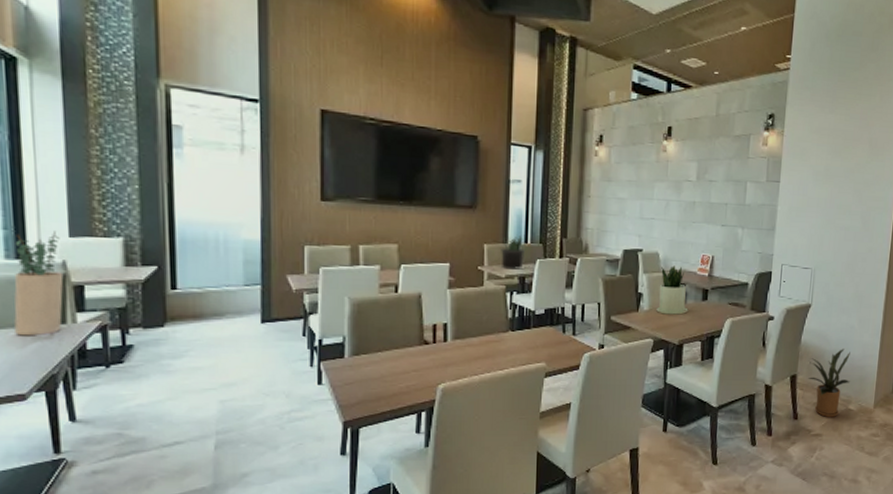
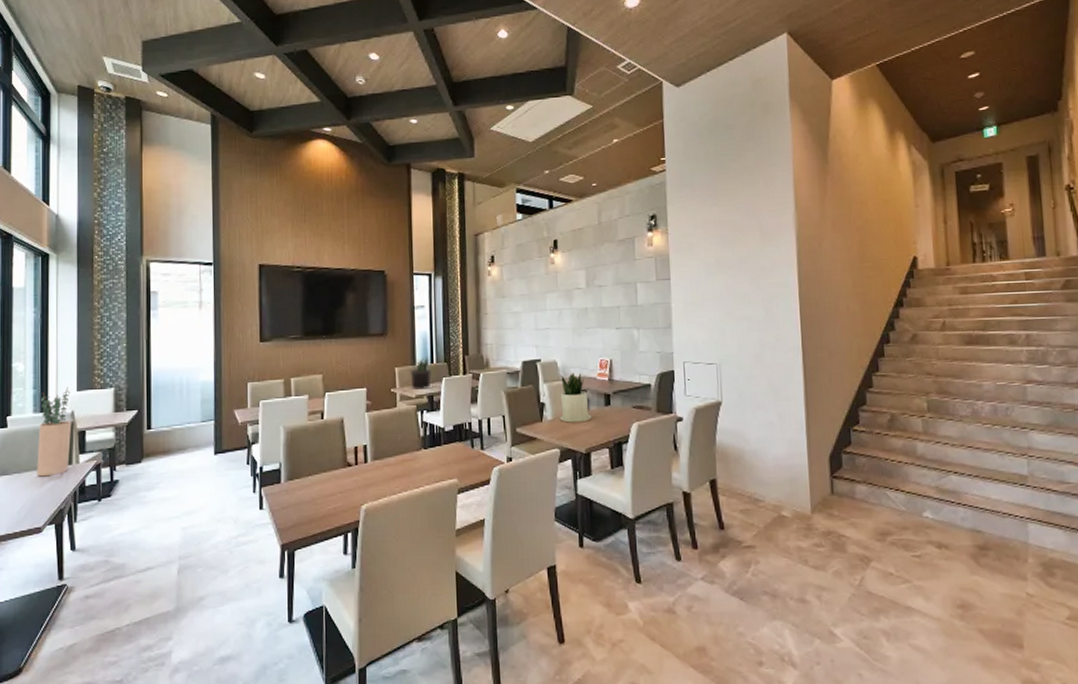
house plant: present [808,349,850,417] -> none [729,448,779,526]

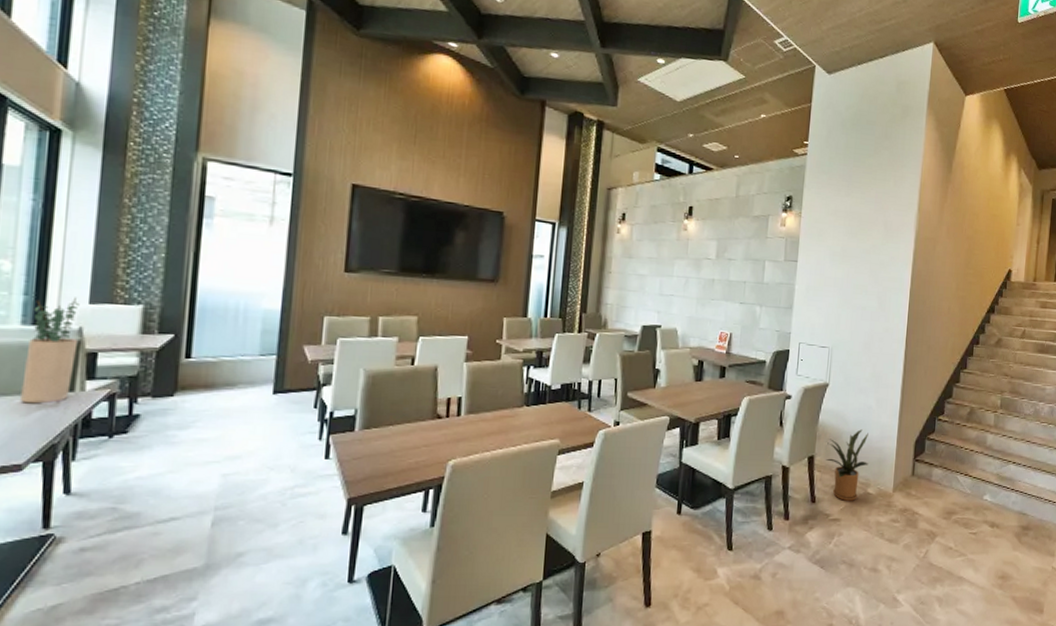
planter: present [410,355,431,389] -> none [520,309,544,344]
planter: present [560,373,592,423] -> none [673,342,706,392]
house plant: none [729,448,779,526] -> present [826,429,869,501]

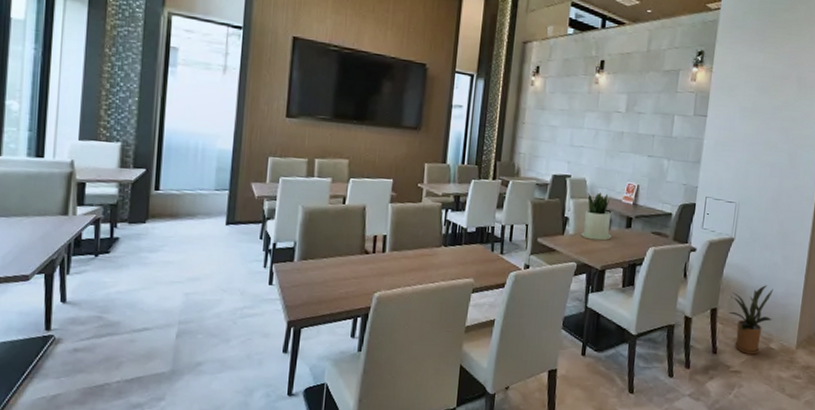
vase: present [21,297,80,404] -> none [27,134,71,225]
planter: none [673,342,706,392] -> present [581,192,612,241]

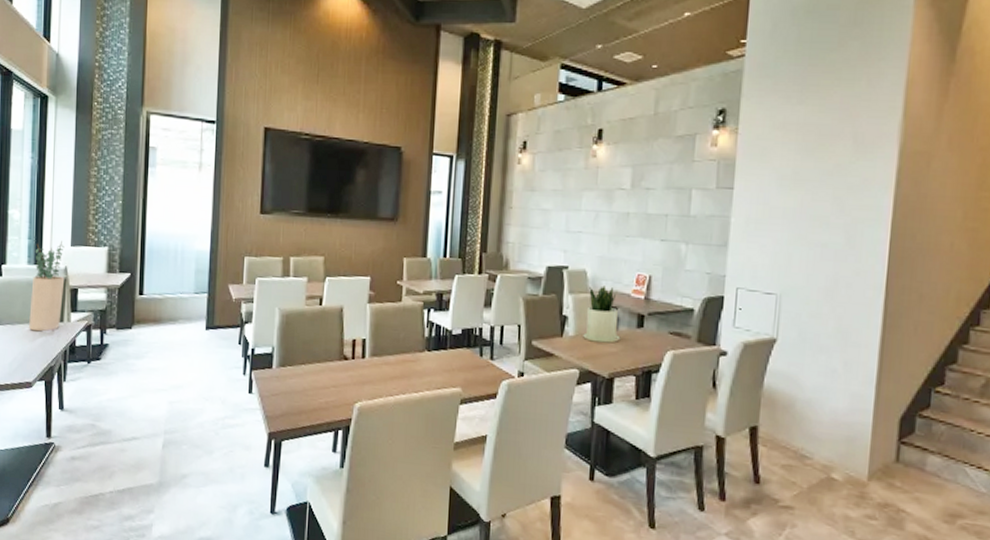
vase: none [27,134,71,225] -> present [29,240,65,332]
house plant: present [729,285,773,355] -> none [774,398,832,487]

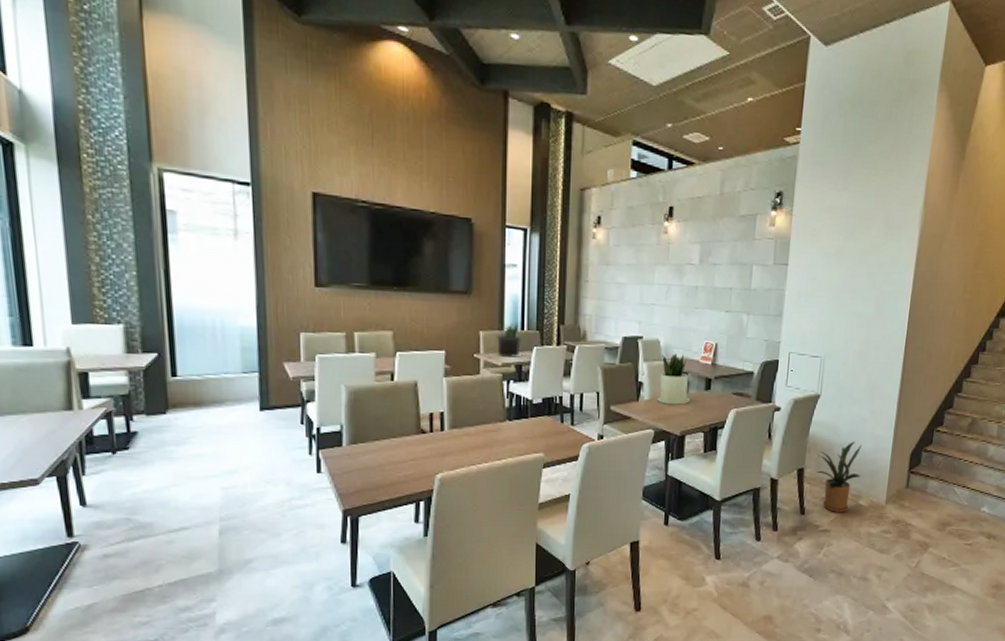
vase: present [29,240,65,332] -> none [21,318,69,422]
planter: none [420,248,443,285] -> present [497,321,521,357]
house plant: none [774,398,832,487] -> present [816,441,862,512]

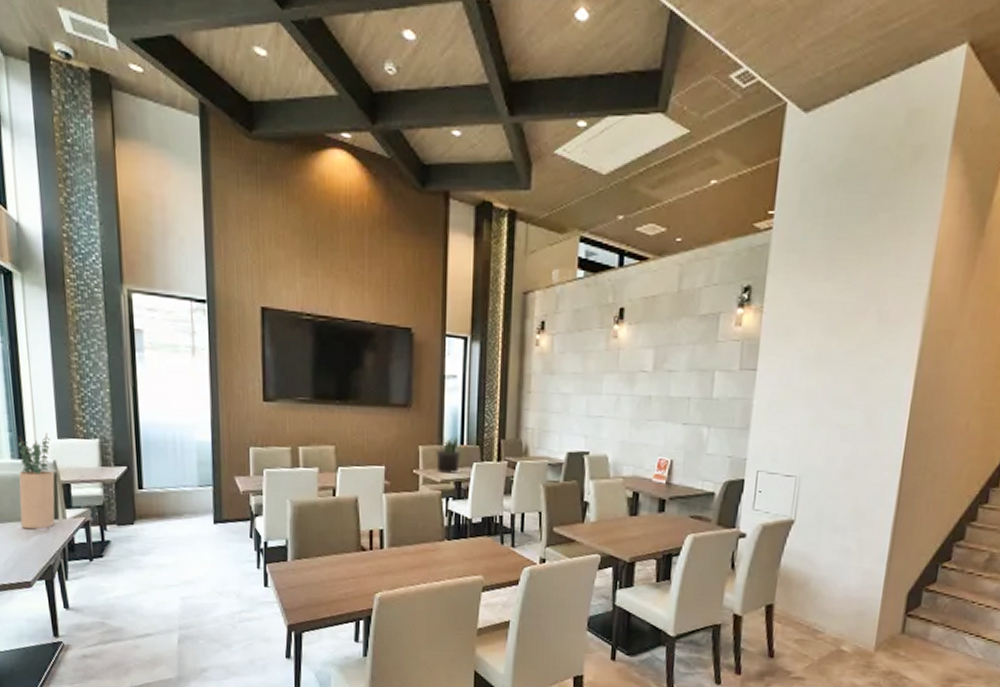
vase: none [21,318,69,422] -> present [18,433,55,530]
planter: present [657,353,691,405] -> none [604,471,642,528]
house plant: present [816,441,862,512] -> none [788,576,845,658]

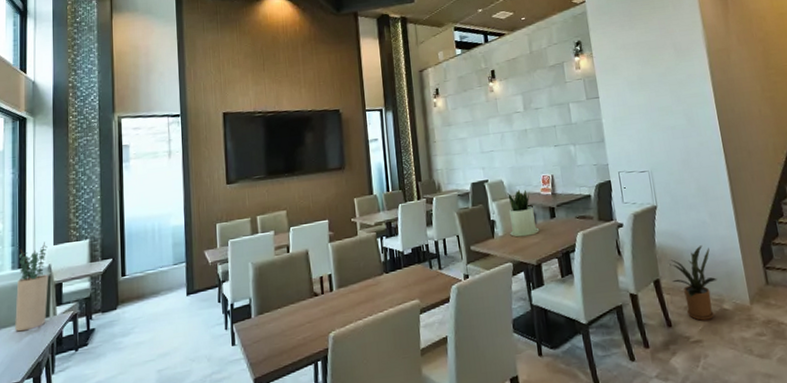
planter: present [436,435,461,474] -> none [368,185,388,218]
planter: none [604,471,642,528] -> present [507,190,540,238]
house plant: none [788,576,845,658] -> present [669,245,717,321]

